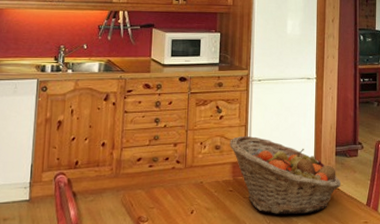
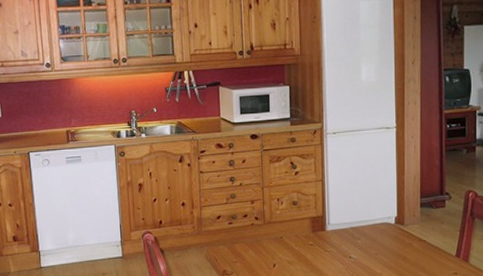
fruit basket: present [230,135,342,215] -> none [307,190,428,267]

